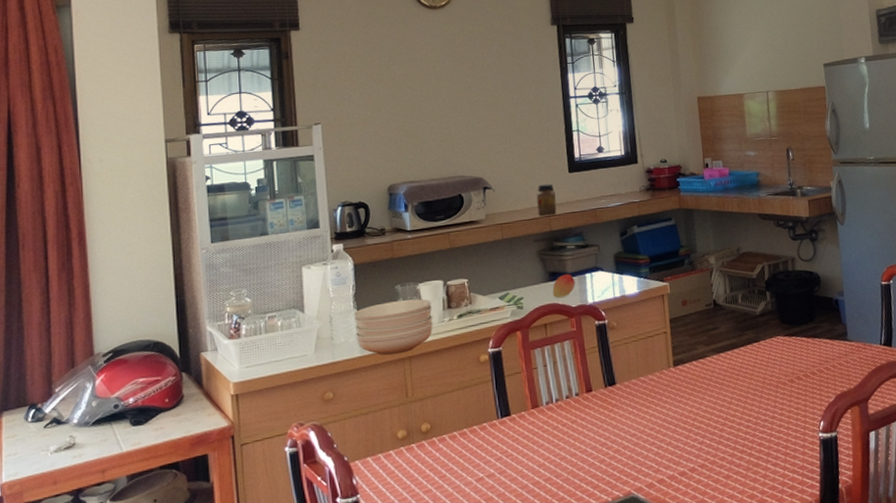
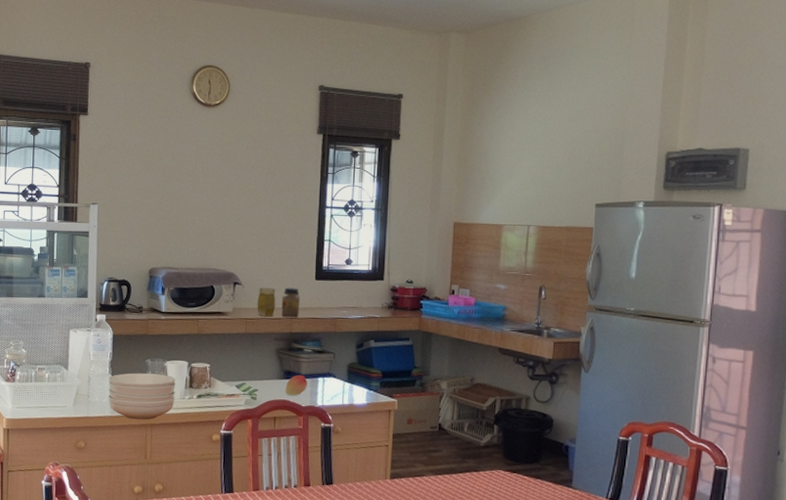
jar: none [510,187,532,220] -> present [257,288,276,317]

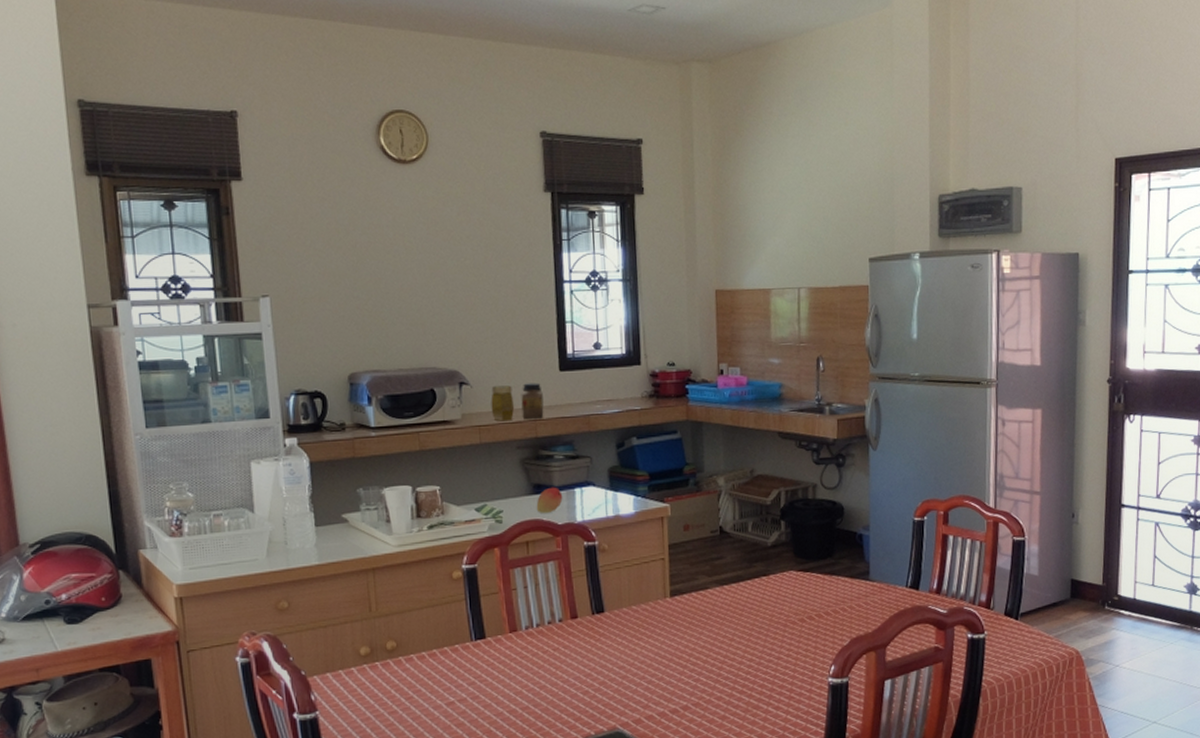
bowl: present [107,373,176,420] -> none [310,505,401,566]

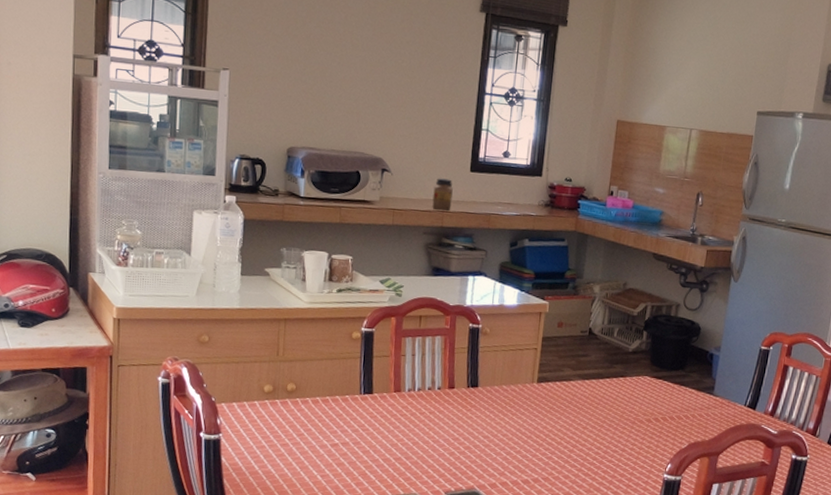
jar: present [491,385,515,422] -> none [406,176,428,209]
fruit: present [536,487,563,514] -> none [432,271,457,295]

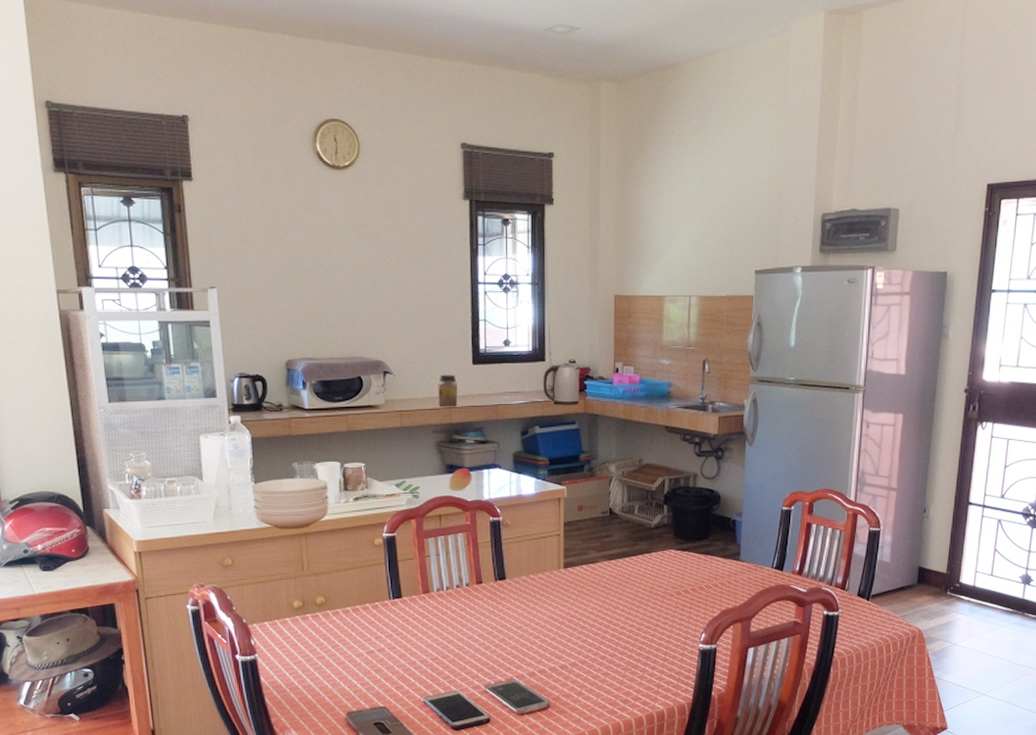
bowl: none [236,262,314,315] -> present [251,478,330,530]
fruit: none [432,271,457,295] -> present [449,468,472,492]
kettle: none [537,180,576,223] -> present [543,363,580,406]

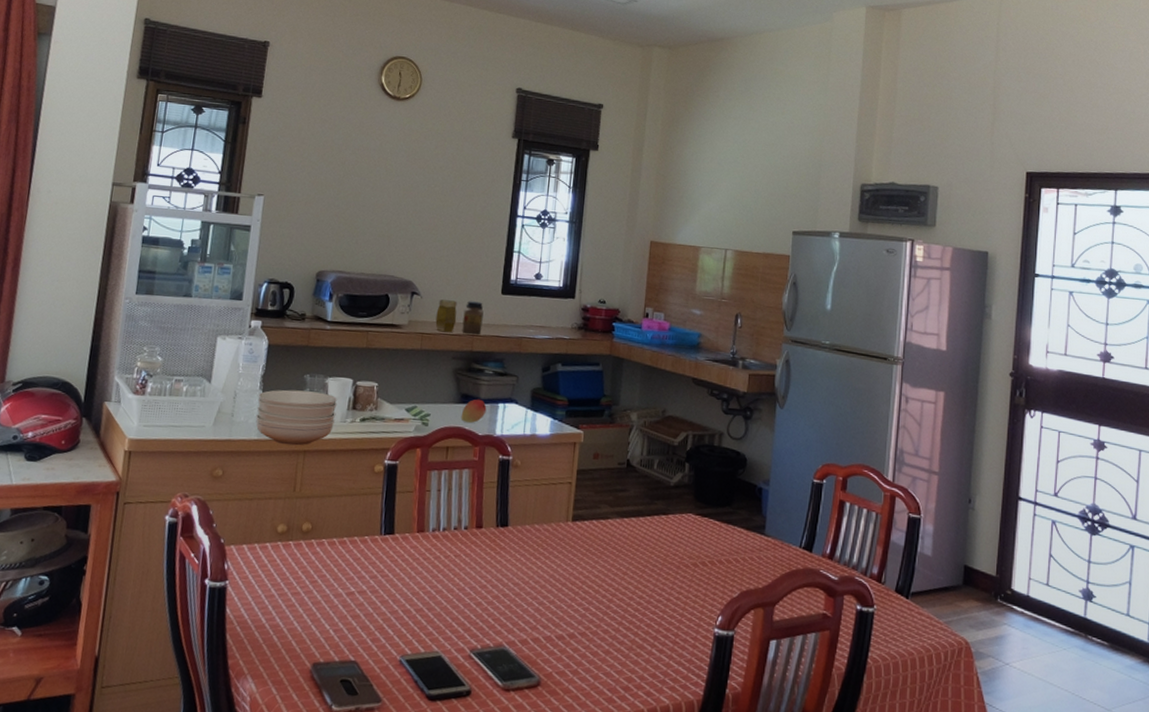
jar: none [411,376,432,408] -> present [435,299,458,333]
kettle: present [543,363,580,406] -> none [570,302,610,347]

